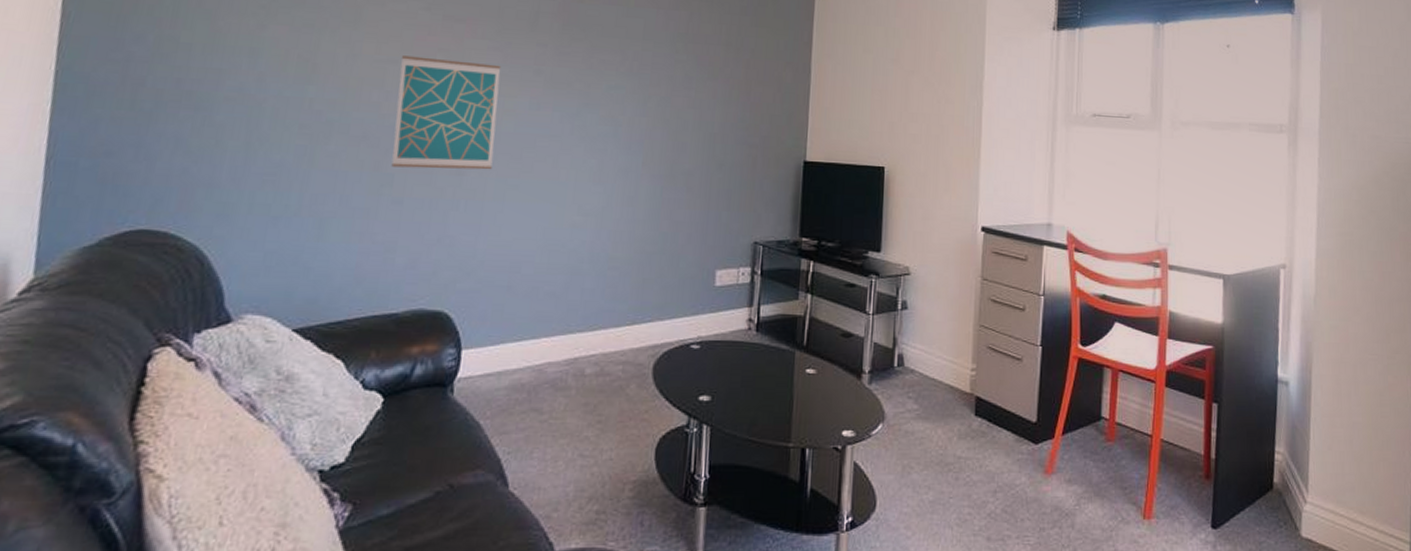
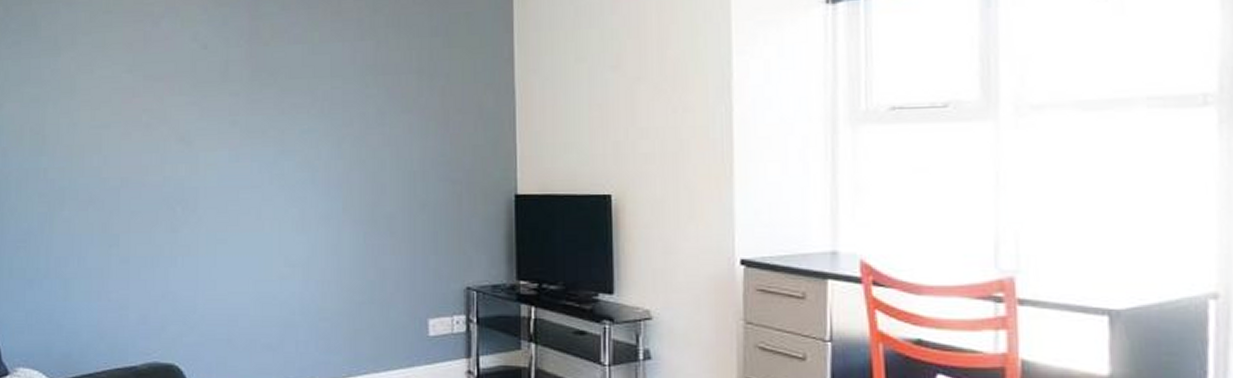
wall art: present [391,55,502,170] -> none [113,119,202,228]

